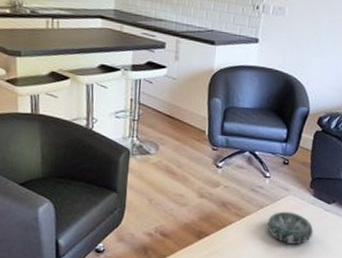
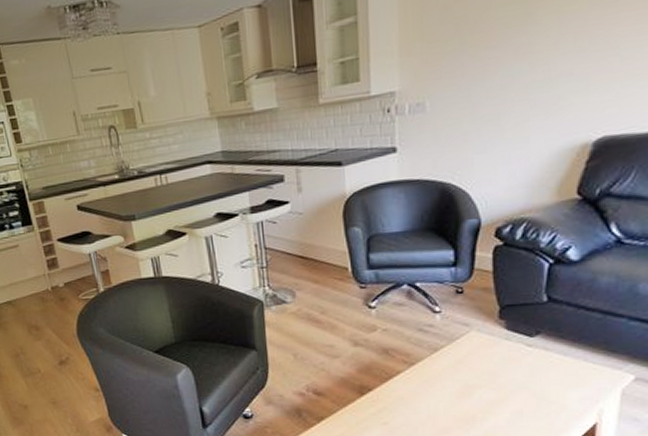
decorative bowl: present [266,211,313,245] -> none [446,352,514,393]

